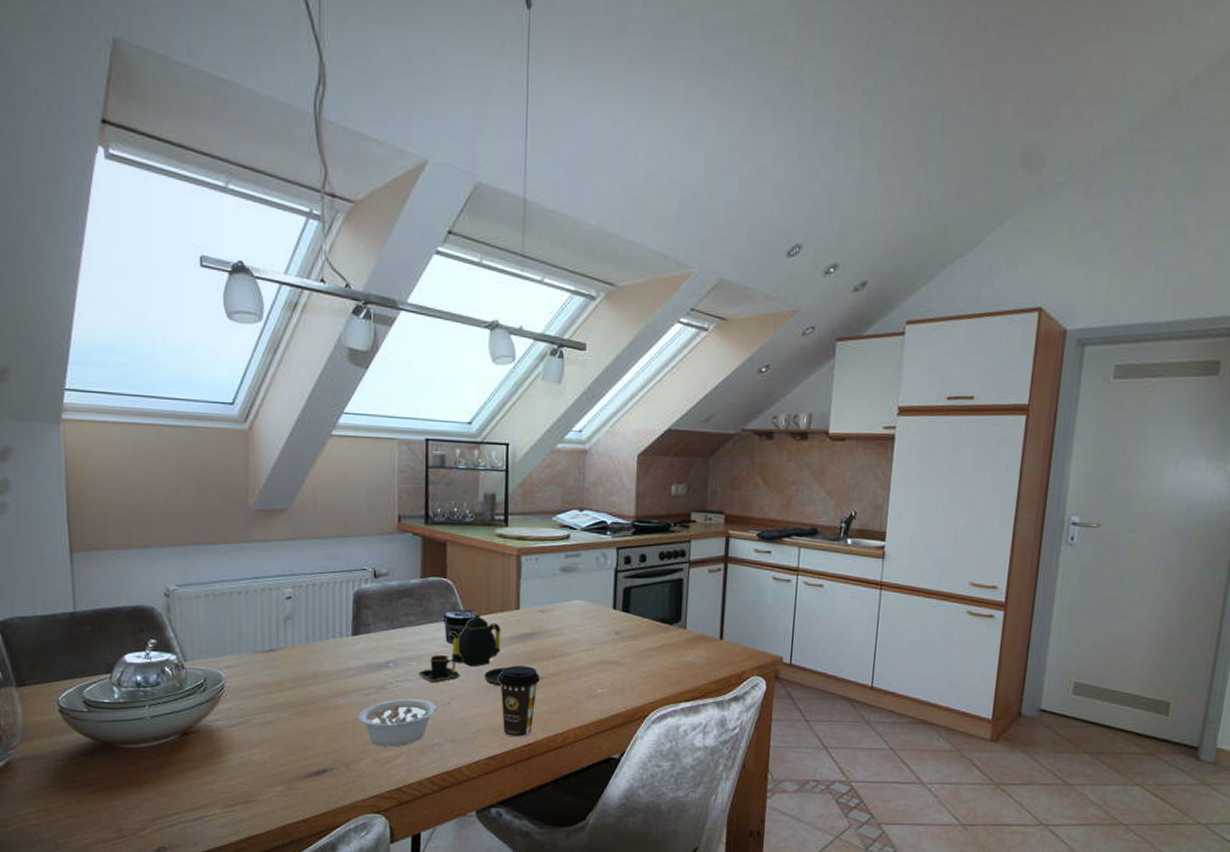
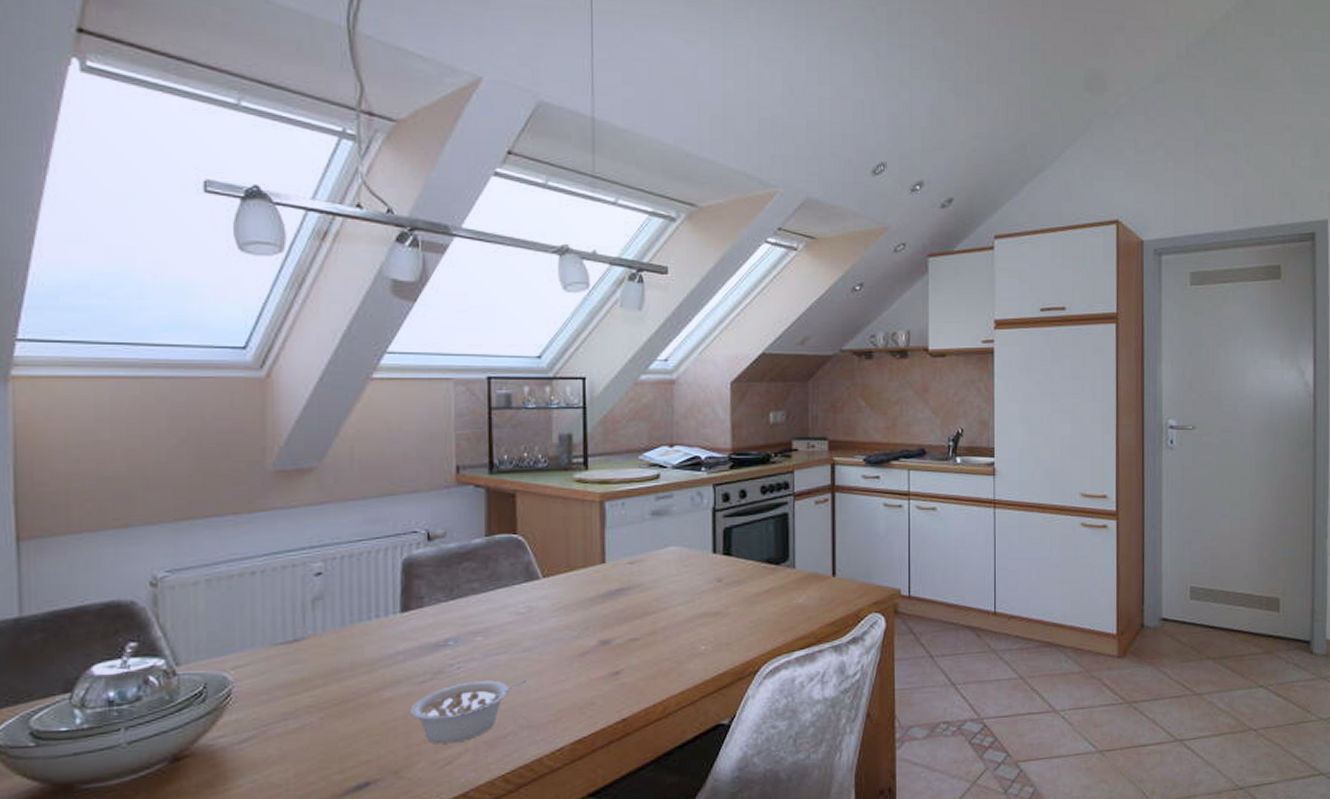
teapot: present [418,613,507,687] -> none [485,571,593,660]
jar: present [443,609,480,644] -> none [513,568,559,611]
coffee cup: present [497,665,540,738] -> none [582,627,633,714]

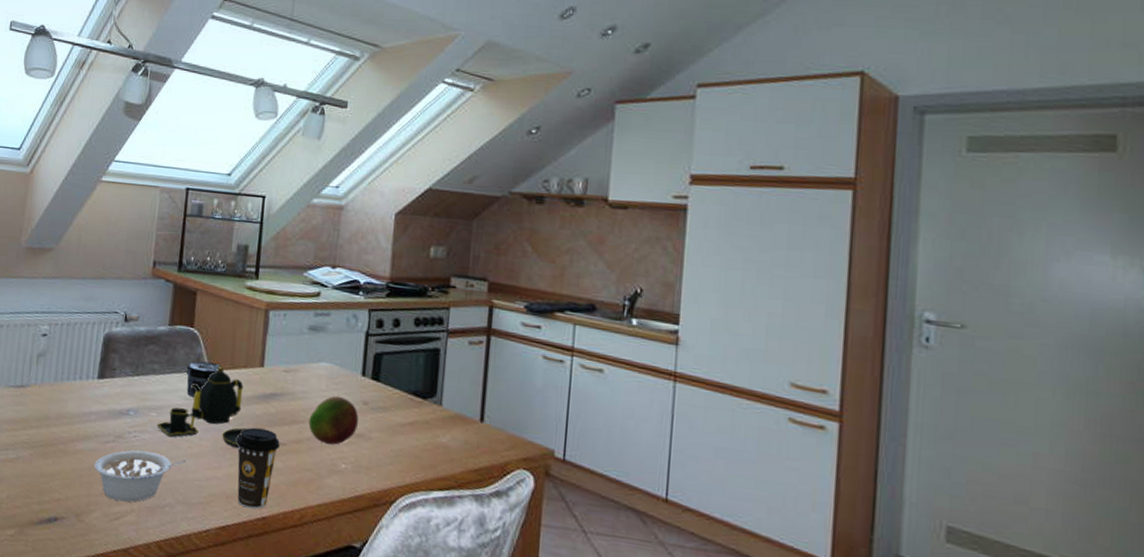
teapot: none [485,571,593,660] -> present [156,366,246,449]
jar: none [513,568,559,611] -> present [186,361,224,398]
coffee cup: none [582,627,633,714] -> present [235,427,280,509]
fruit: none [662,578,714,629] -> present [308,395,359,445]

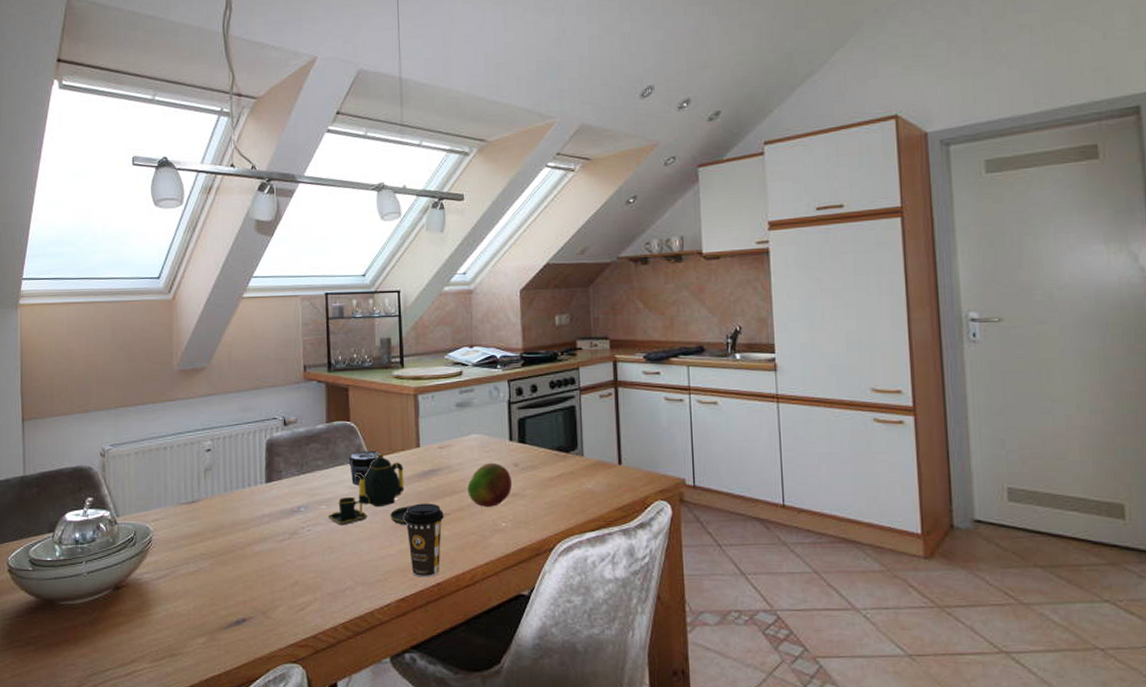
legume: present [94,450,187,502] -> none [274,542,361,593]

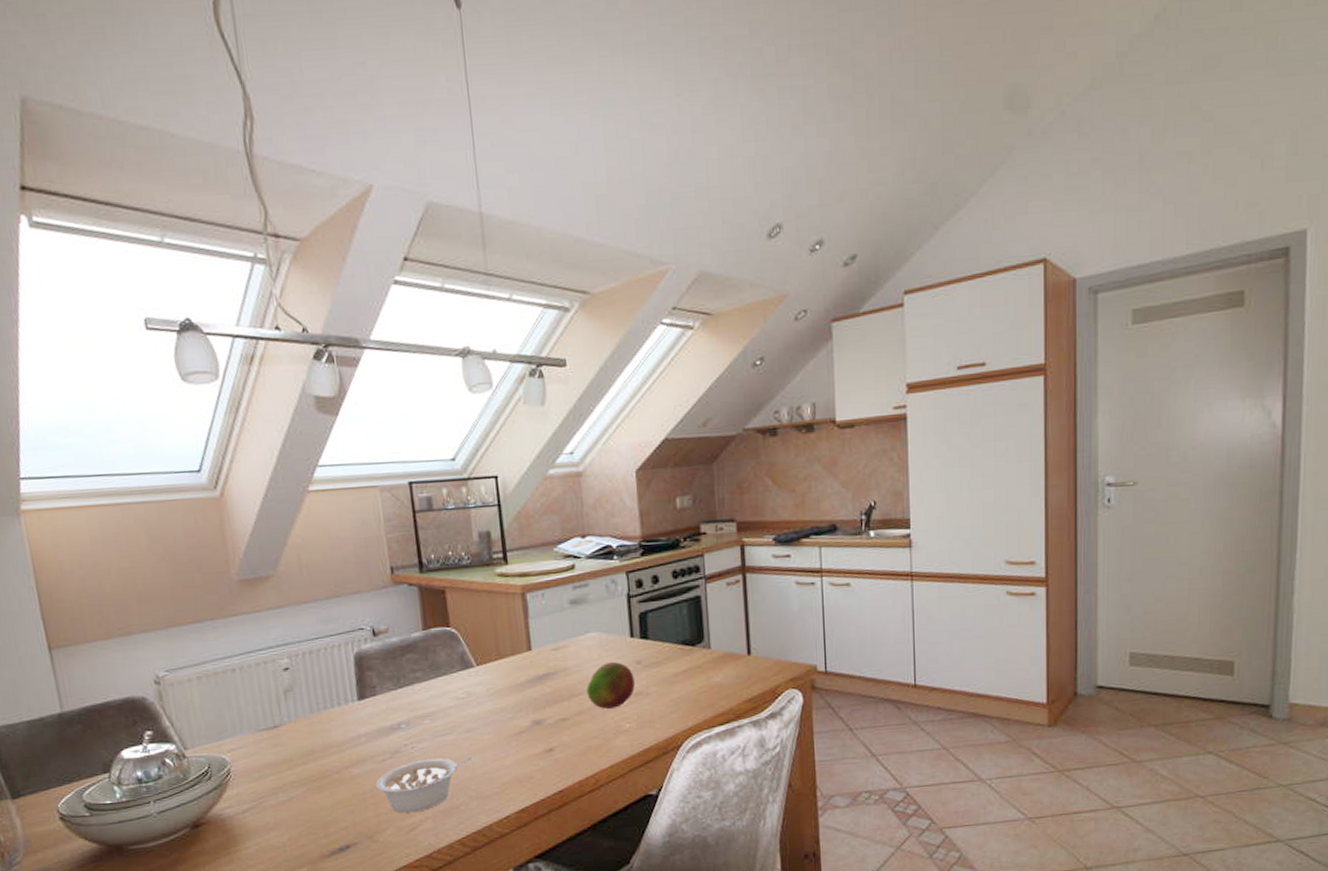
legume: none [274,542,361,593] -> present [375,757,473,813]
teapot: present [328,453,412,526] -> none [433,659,526,740]
jar: present [348,451,383,486] -> none [451,657,491,696]
coffee cup: present [403,503,444,578] -> none [518,709,563,787]

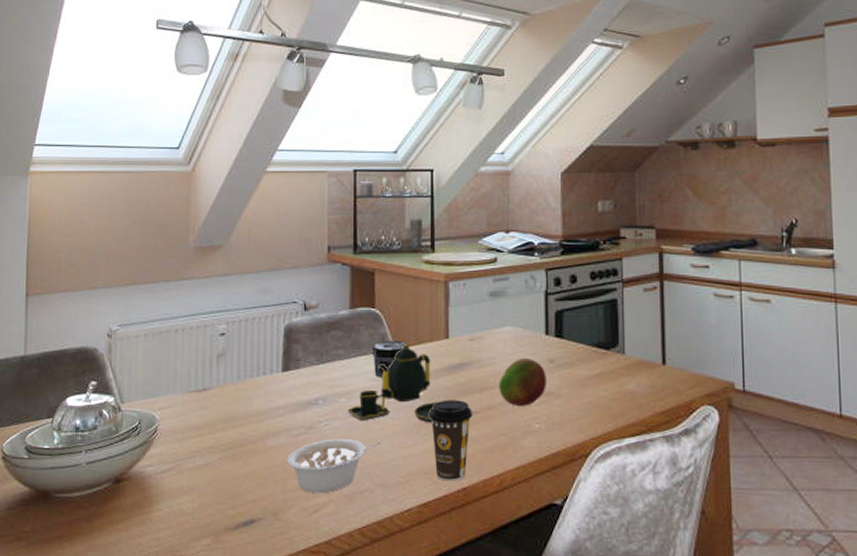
teapot: none [433,659,526,740] -> present [347,344,438,423]
jar: none [451,657,491,696] -> present [371,340,409,378]
coffee cup: none [518,709,563,787] -> present [428,400,472,482]

